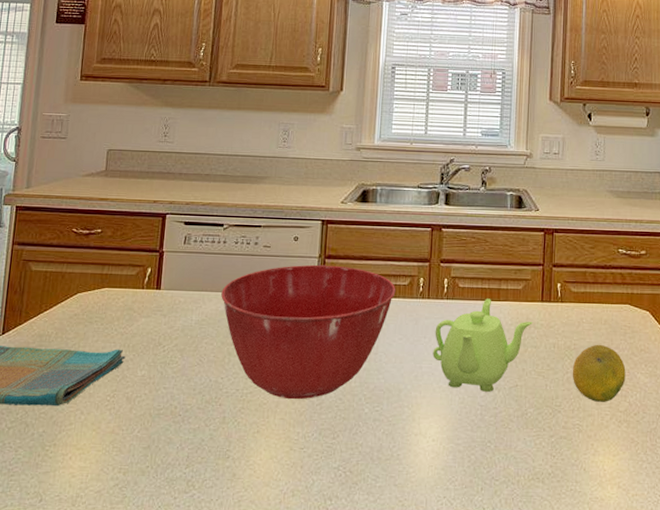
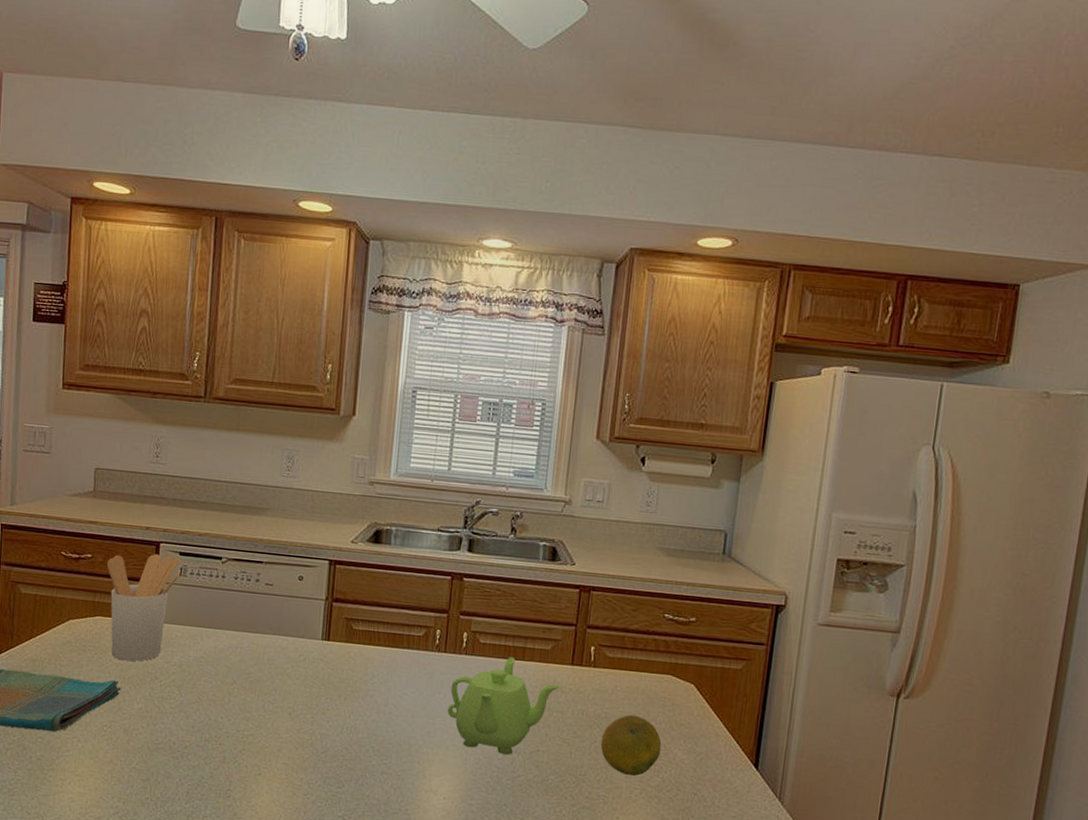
utensil holder: none [115,225,185,330] -> present [106,554,181,662]
mixing bowl: present [221,264,396,400] -> none [220,606,410,746]

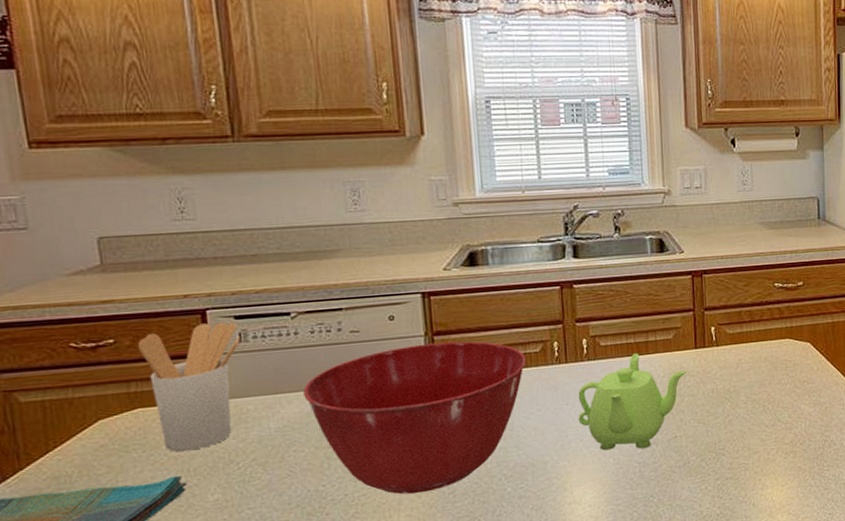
mixing bowl: none [220,606,410,746] -> present [303,341,527,495]
fruit: present [600,714,662,776] -> none [733,382,790,439]

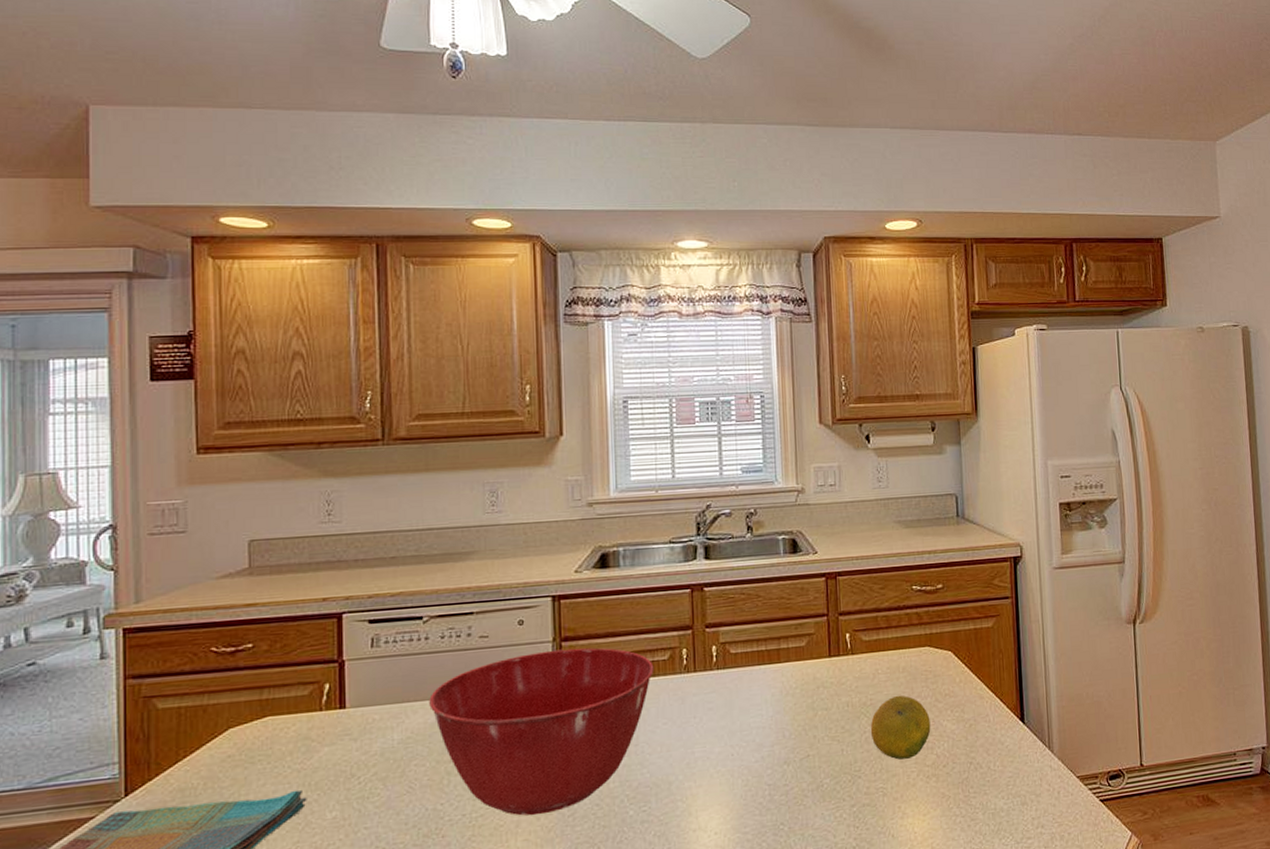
utensil holder: present [137,322,240,452] -> none [274,626,372,764]
teapot: present [578,353,687,451] -> none [706,662,821,771]
fruit: none [733,382,790,439] -> present [870,695,931,760]

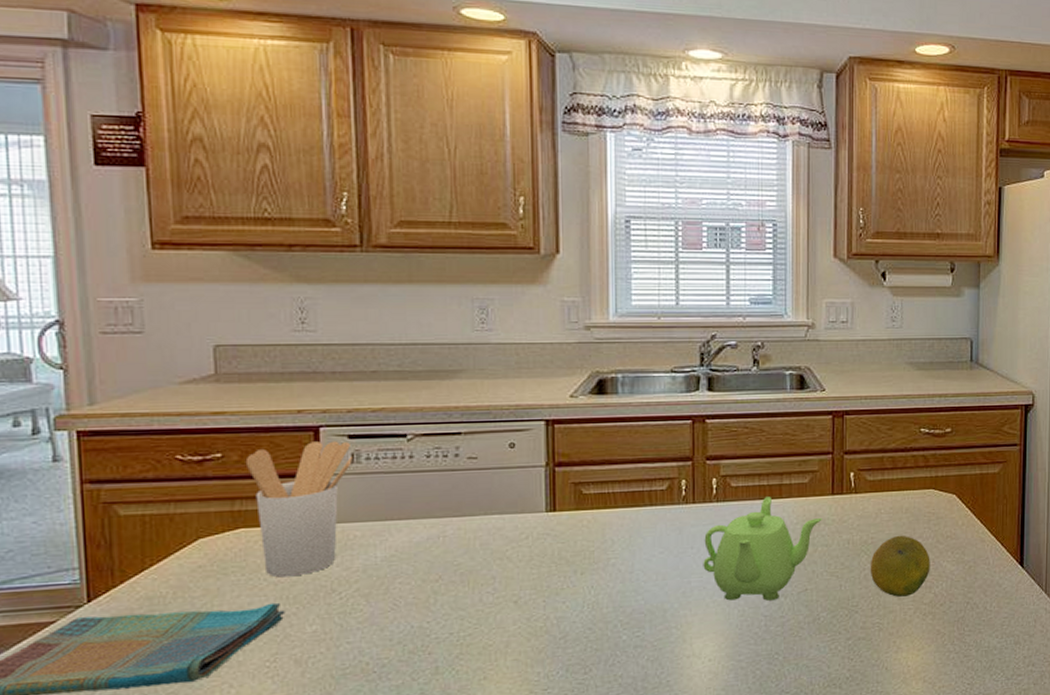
utensil holder: none [274,626,372,764] -> present [245,441,352,578]
mixing bowl: present [429,647,654,816] -> none [414,474,652,637]
teapot: none [706,662,821,771] -> present [703,497,822,601]

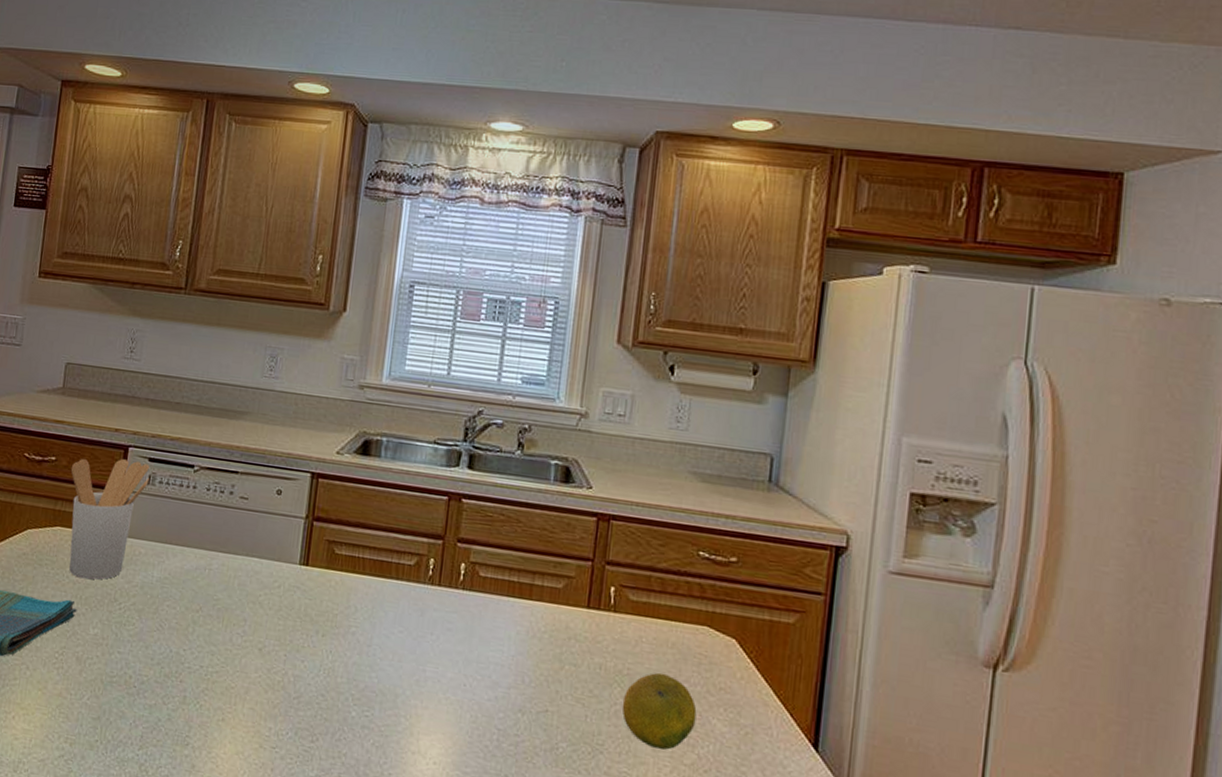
teapot: present [703,497,822,601] -> none [440,595,573,714]

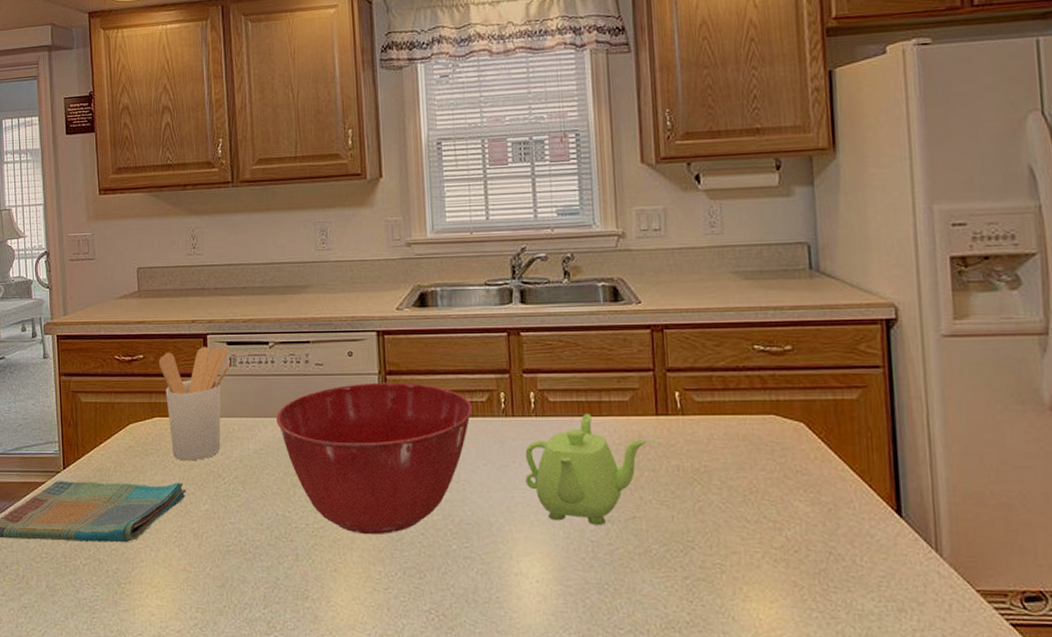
mixing bowl: none [187,524,399,690] -> present [276,382,473,535]
teapot: none [440,595,573,714] -> present [525,414,647,525]
fruit: present [621,672,697,750] -> none [704,465,779,537]

